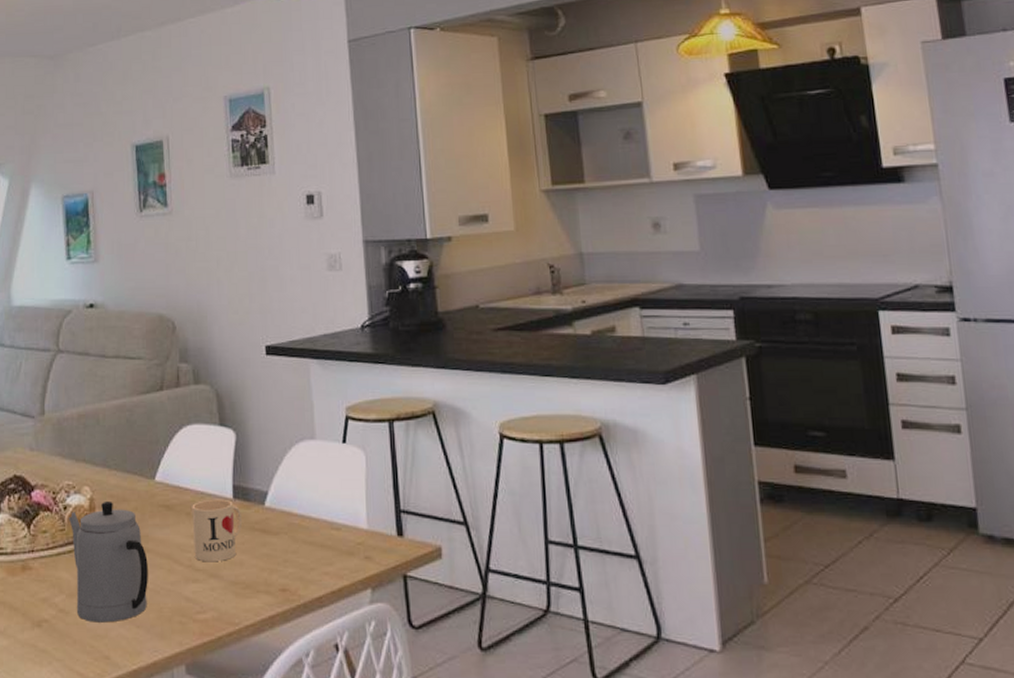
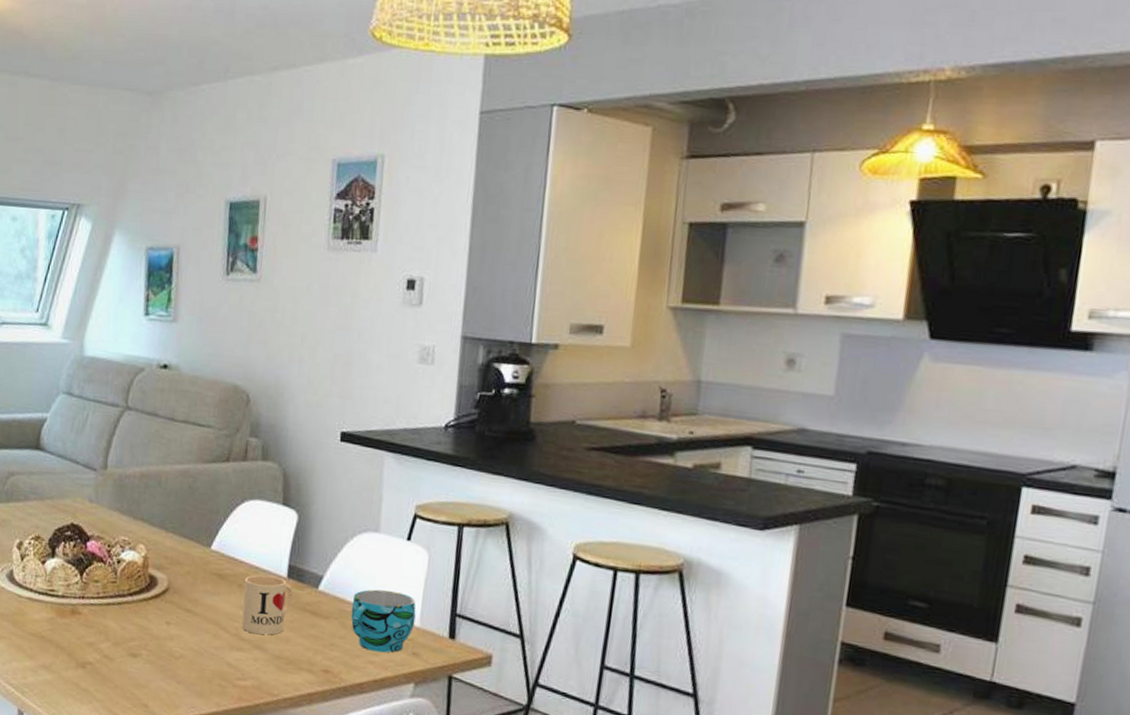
teapot: present [68,500,148,623] -> none [120,561,195,675]
cup: none [299,497,363,561] -> present [350,589,416,653]

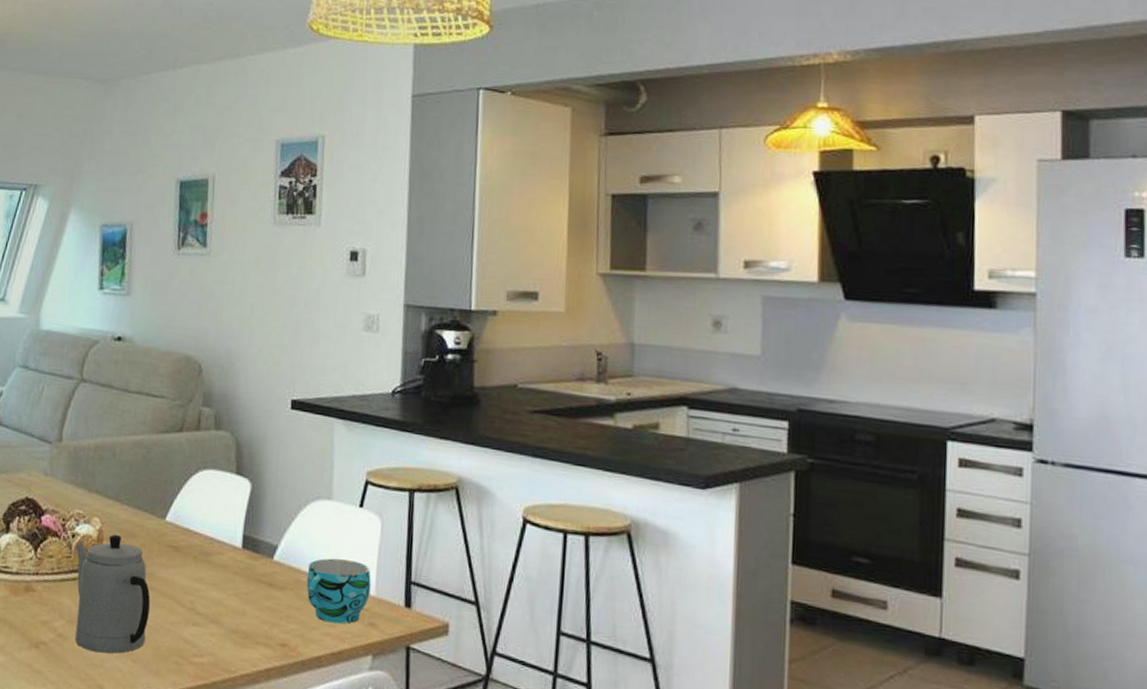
teapot: none [120,561,195,675] -> present [74,534,150,654]
mug: present [241,574,294,635] -> none [197,545,249,609]

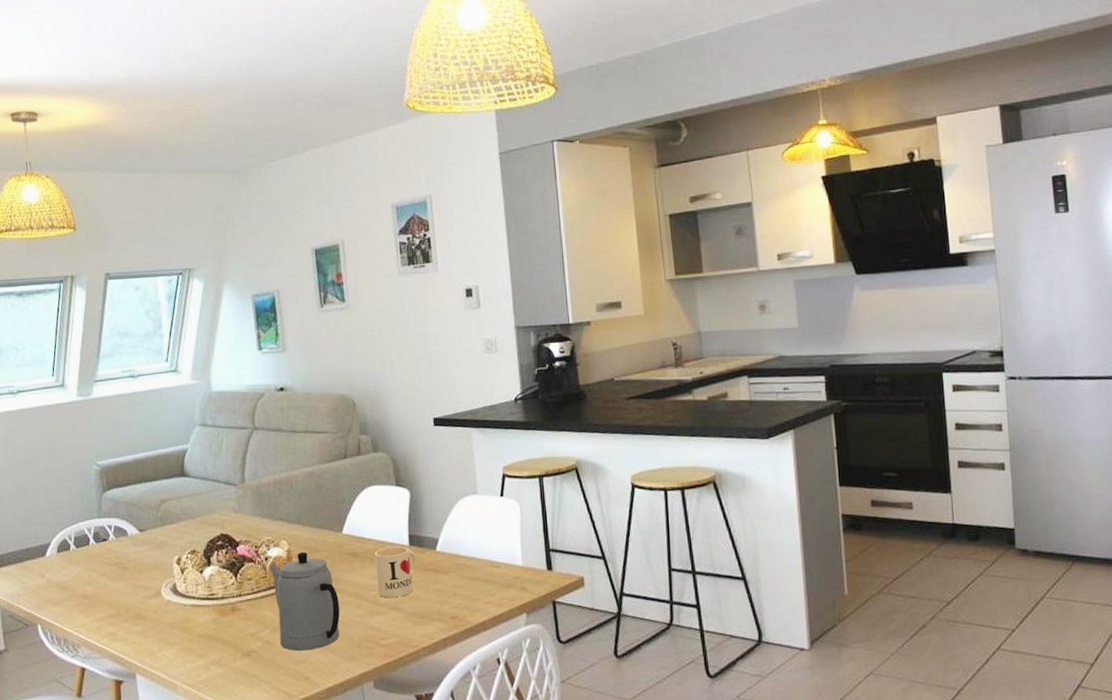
mug: none [197,545,249,609] -> present [374,546,417,598]
cup: present [306,558,371,624] -> none [465,540,518,593]

